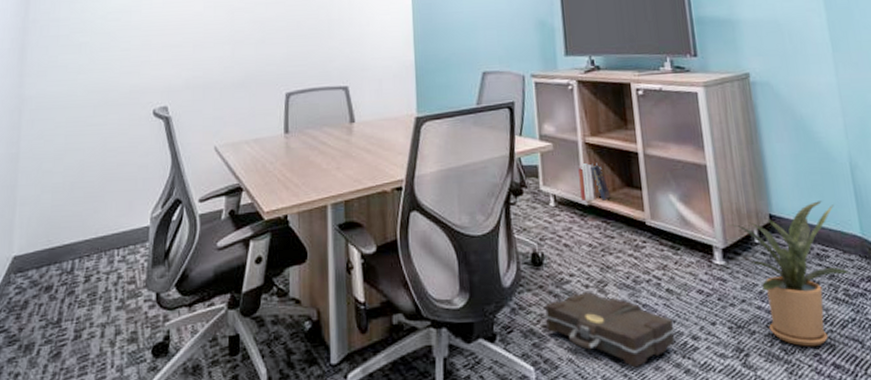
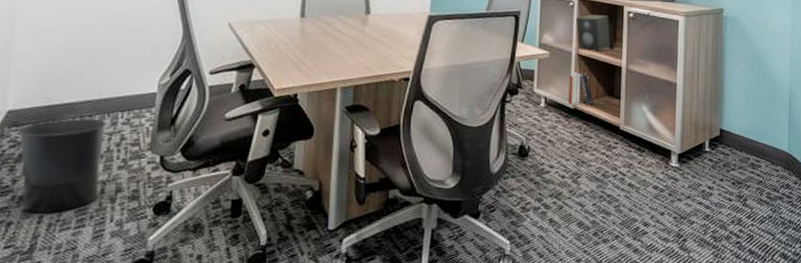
waste bin: none [23,259,104,363] -> present [18,119,107,214]
briefcase: present [544,292,675,368] -> none [524,182,631,246]
speaker: none [578,96,626,137] -> present [576,14,614,50]
house plant: present [726,201,853,347] -> none [685,121,777,236]

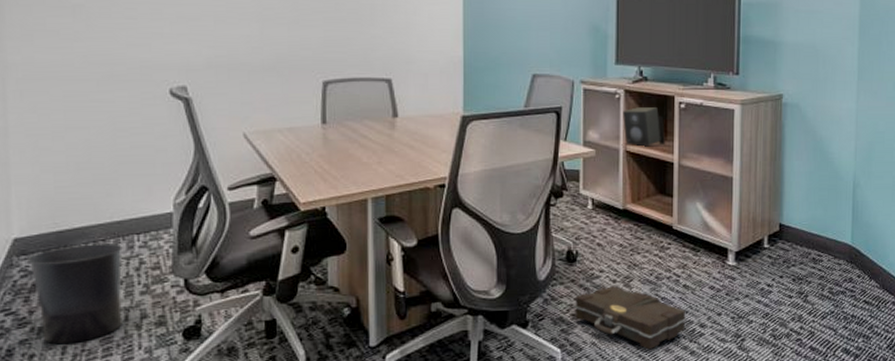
briefcase: none [524,182,631,246] -> present [574,286,686,350]
books: present [568,70,593,106] -> none [617,168,644,206]

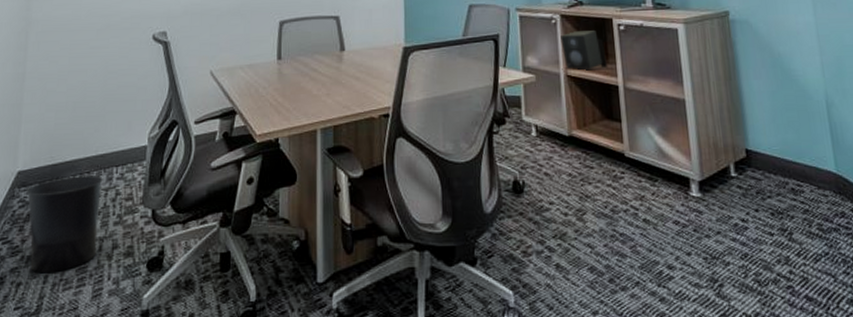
briefcase: present [574,286,686,350] -> none [524,220,651,295]

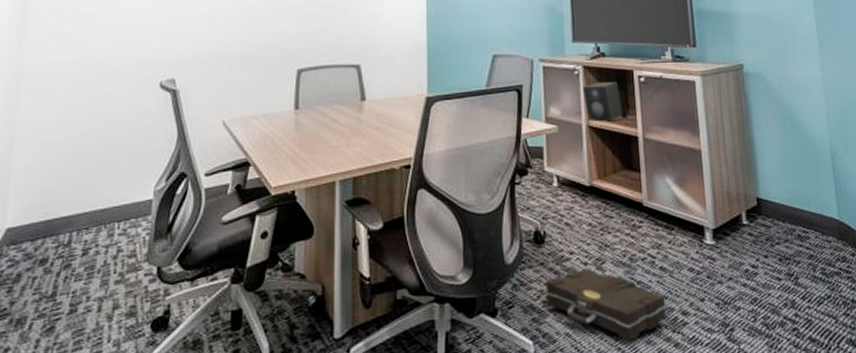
waste bin: present [26,176,103,274] -> none [16,232,103,337]
briefcase: none [524,220,651,295] -> present [544,269,666,342]

